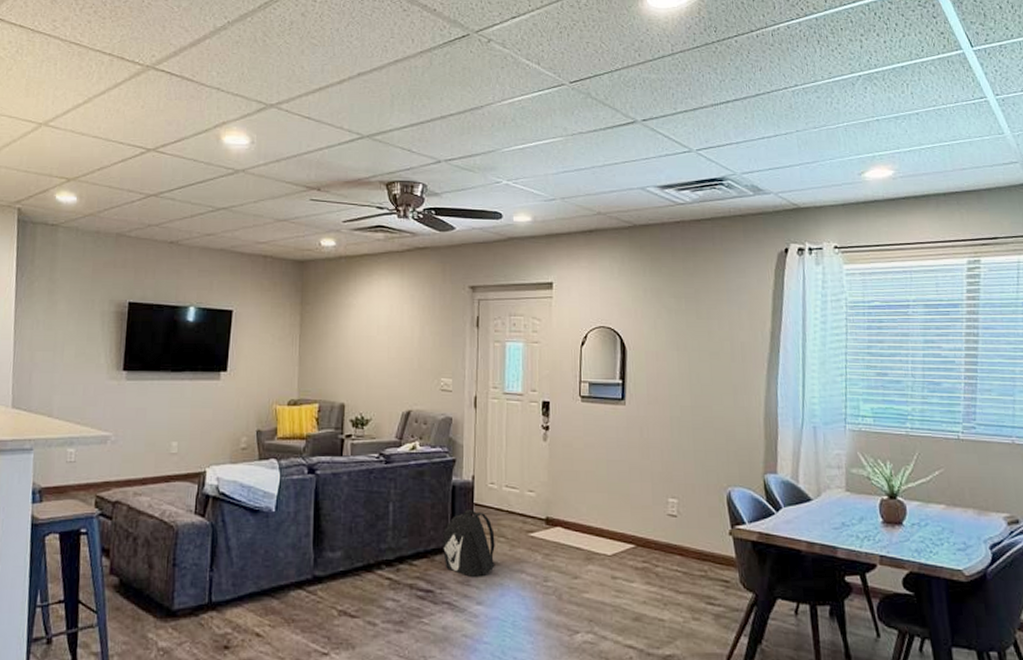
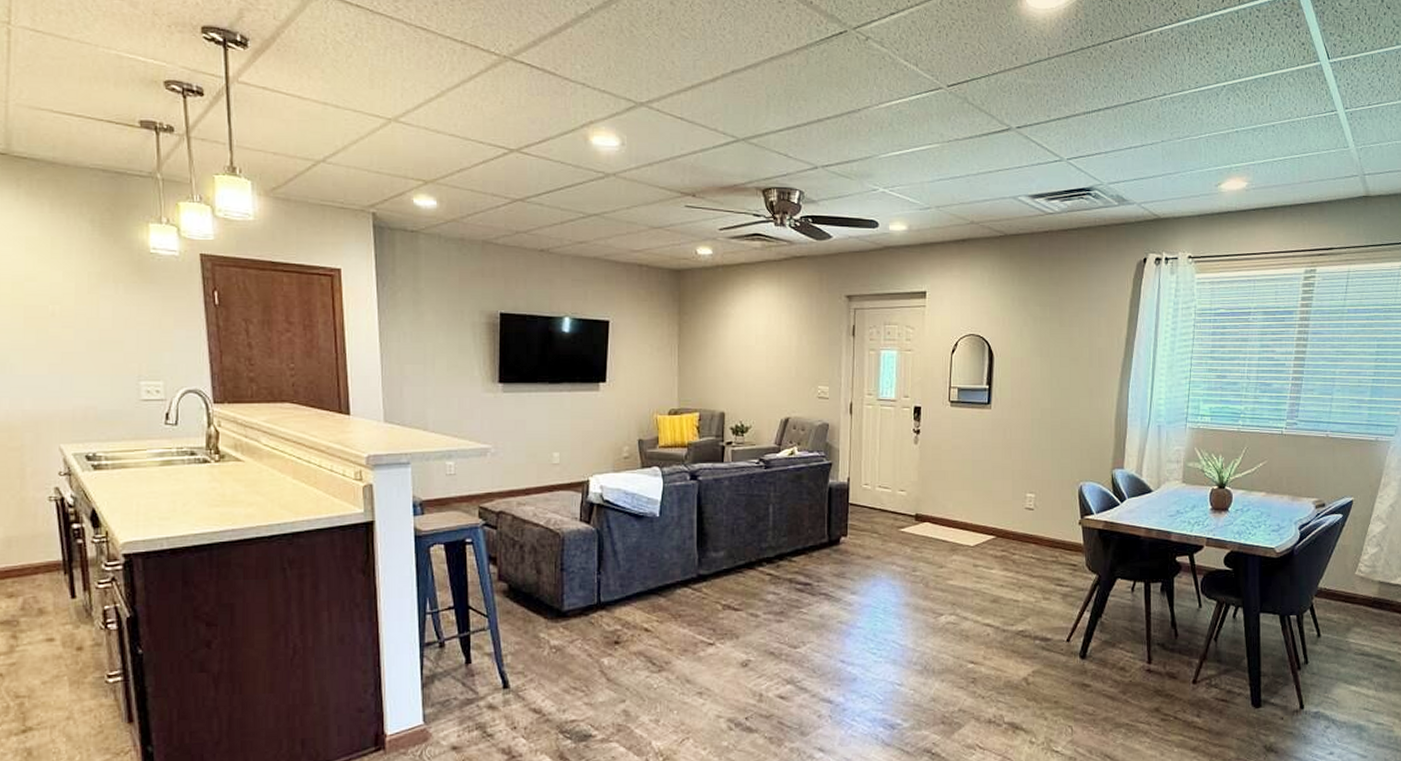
backpack: present [442,510,495,578] -> none [819,509,868,571]

